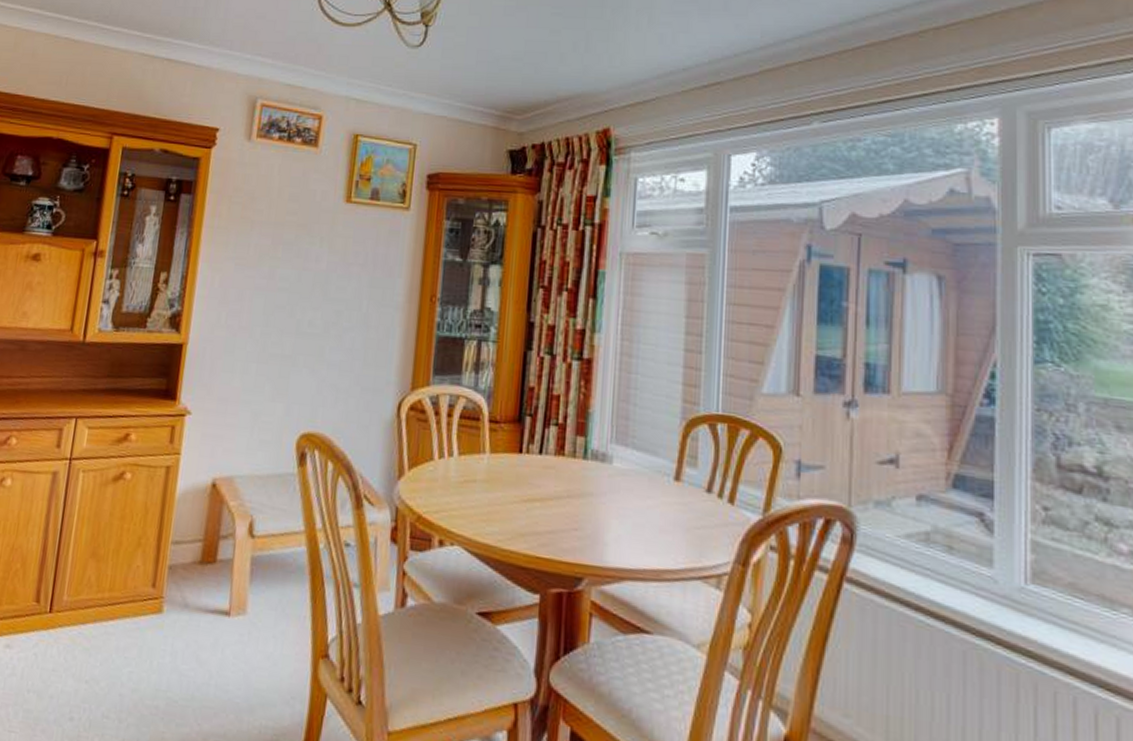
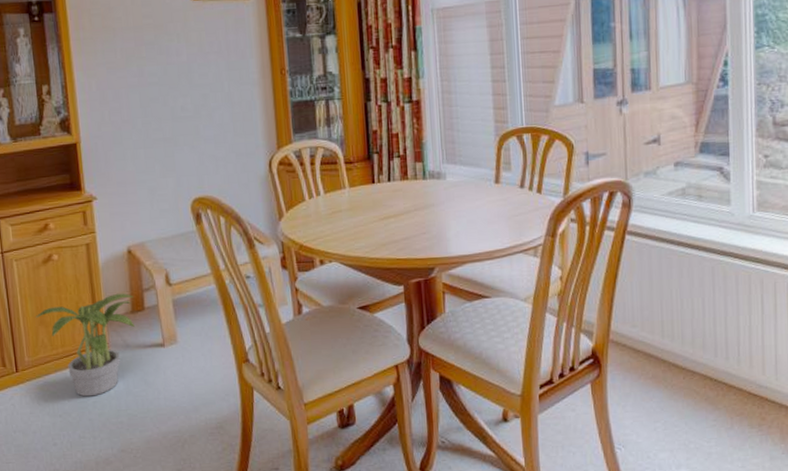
potted plant: none [89,534,206,664] -> present [36,293,135,397]

